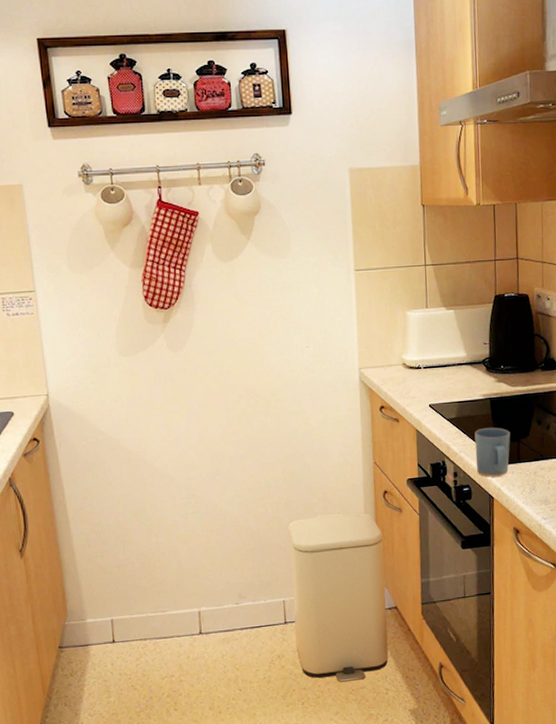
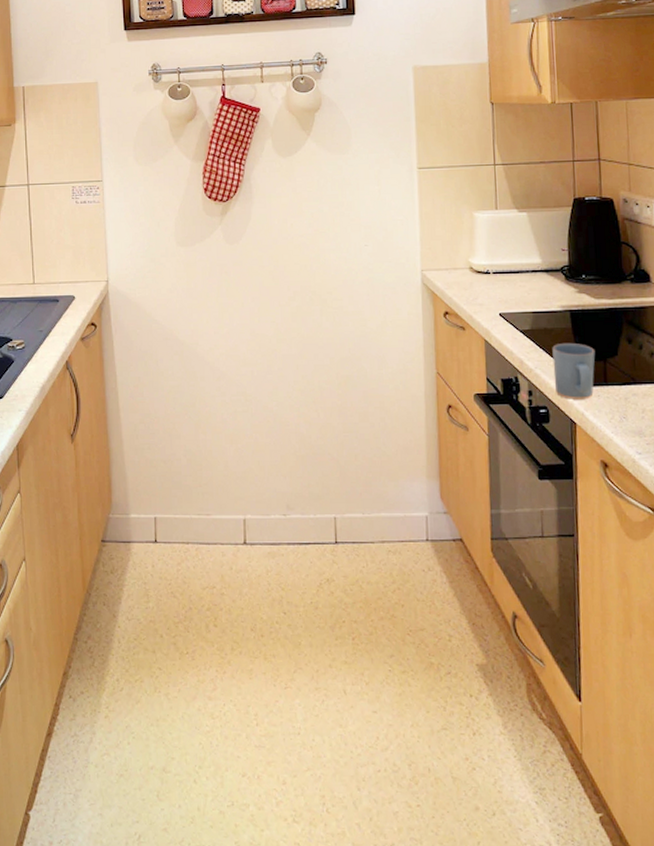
pedal bin: present [287,512,389,683] -> none [340,425,452,621]

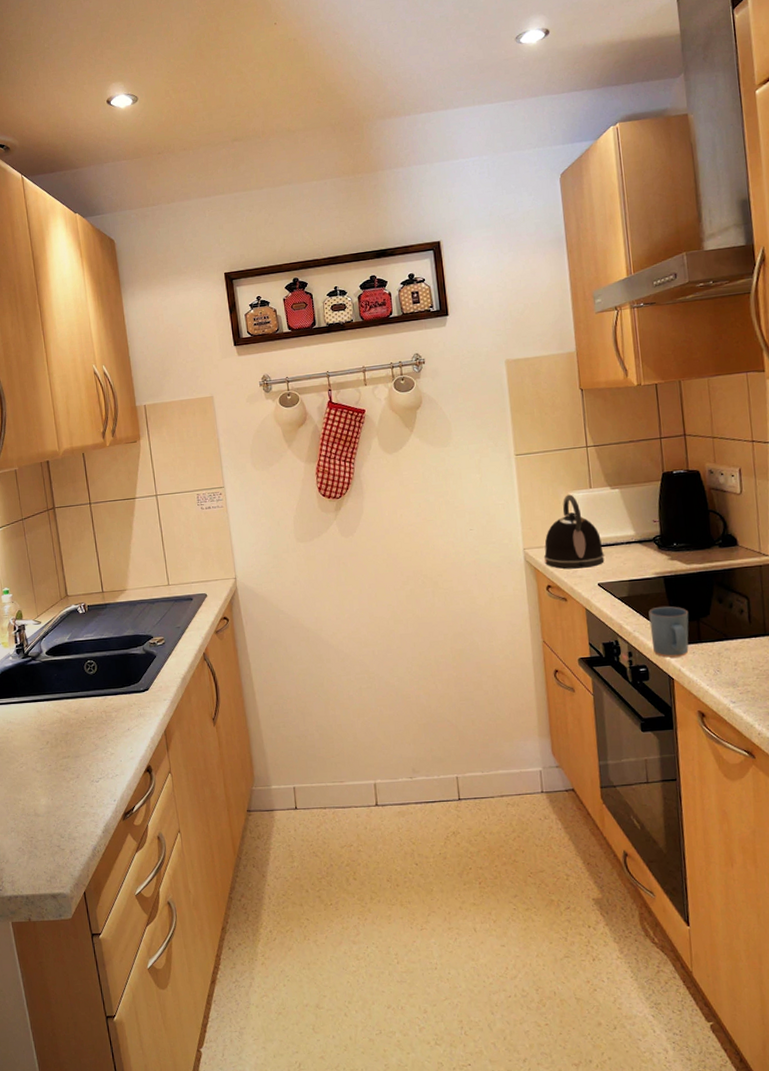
kettle: none [442,215,509,296] -> present [543,494,605,569]

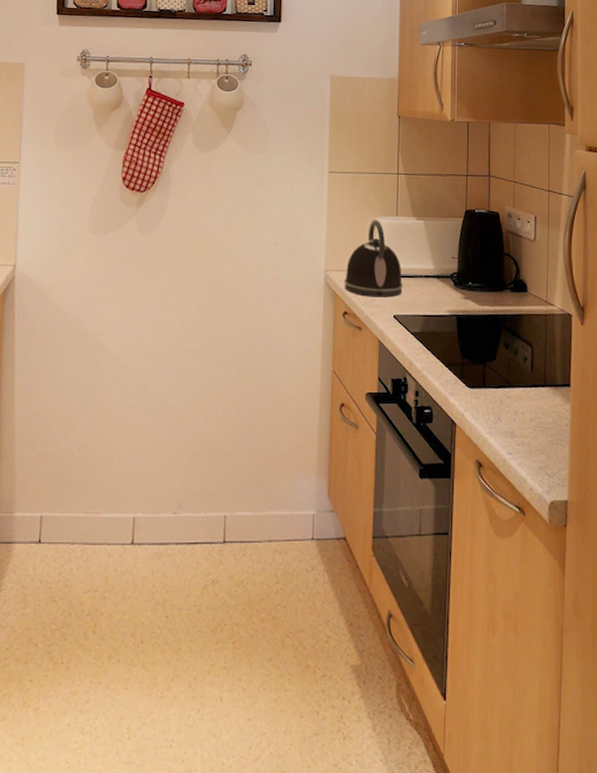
mug: present [648,606,689,658] -> none [439,345,477,401]

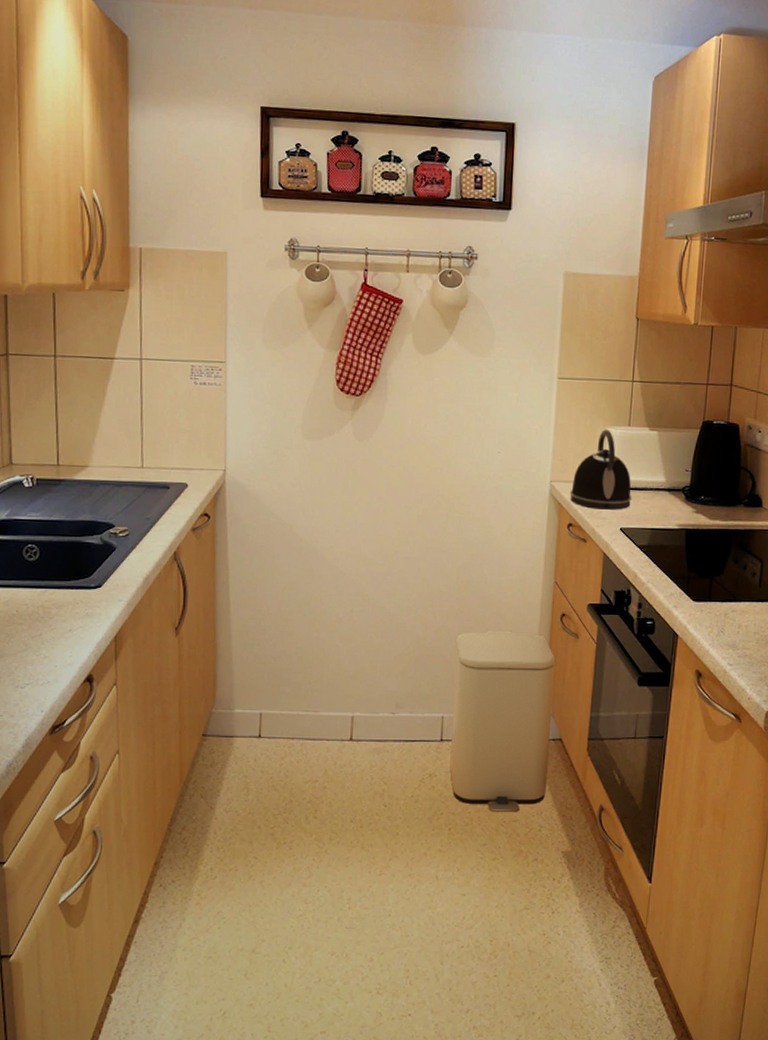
pedal bin: none [233,422,337,623] -> present [450,630,556,813]

